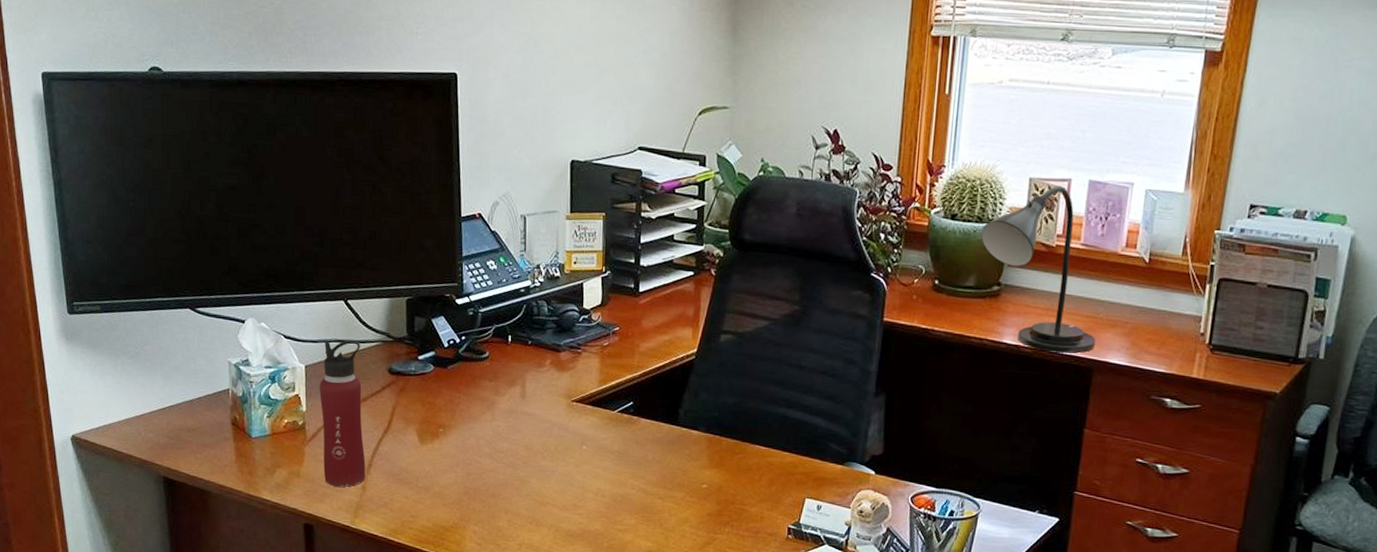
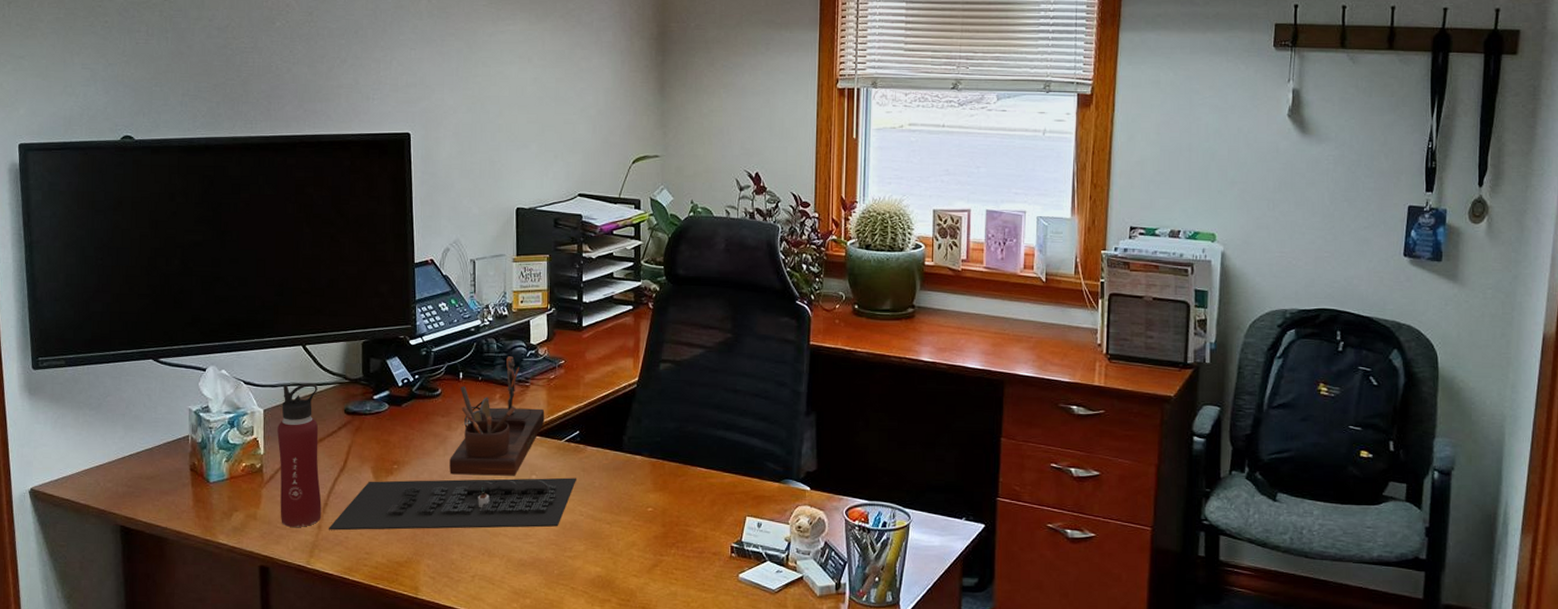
computer keyboard: none [373,443,630,499] -> present [329,477,577,531]
desk organizer: none [497,320,597,446] -> present [449,356,545,476]
desk lamp: present [981,186,1096,354] -> none [894,216,1005,368]

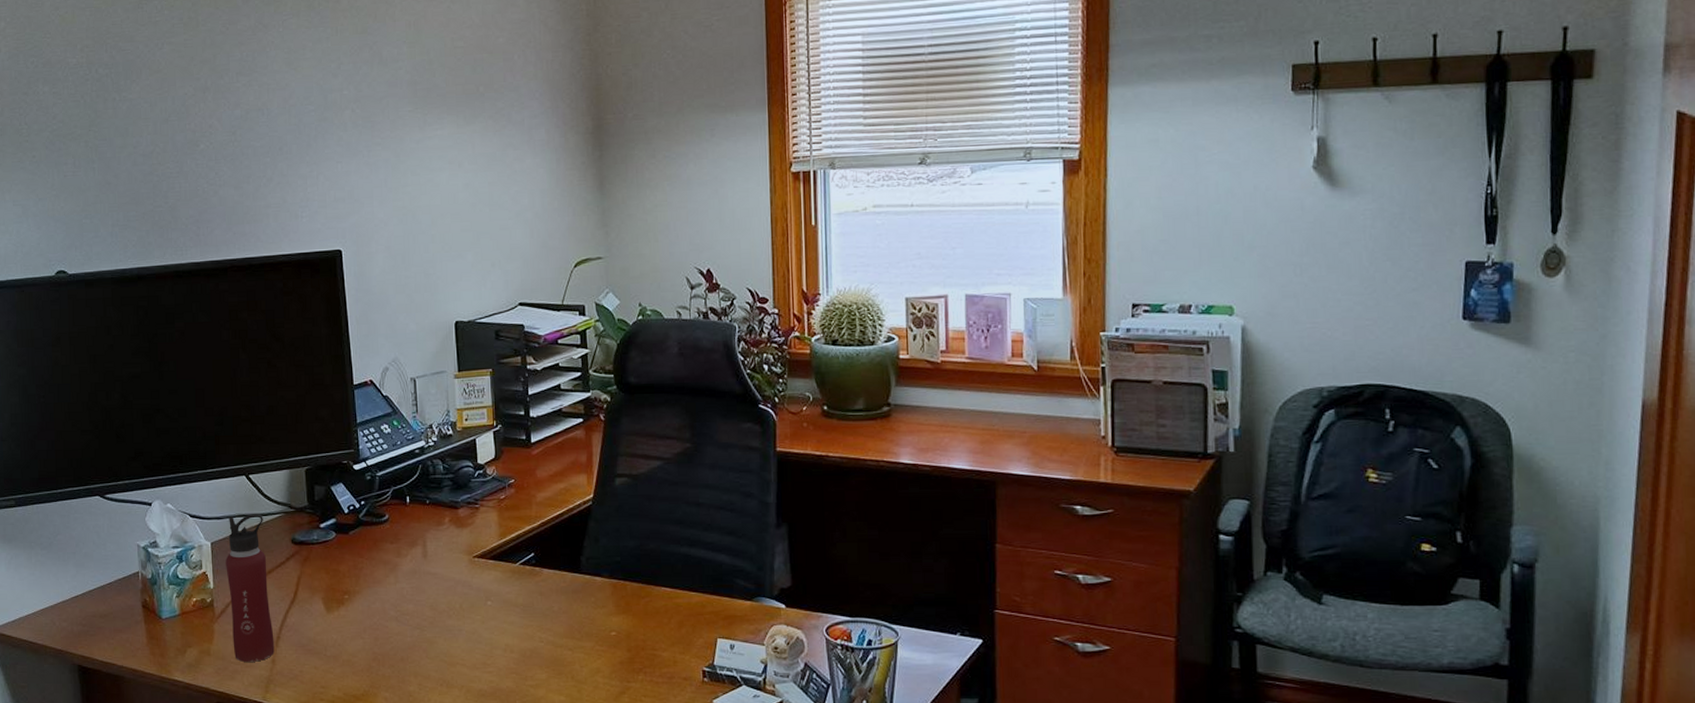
computer keyboard: present [329,477,577,531] -> none [283,602,535,664]
desk organizer: present [449,356,545,476] -> none [401,477,497,603]

